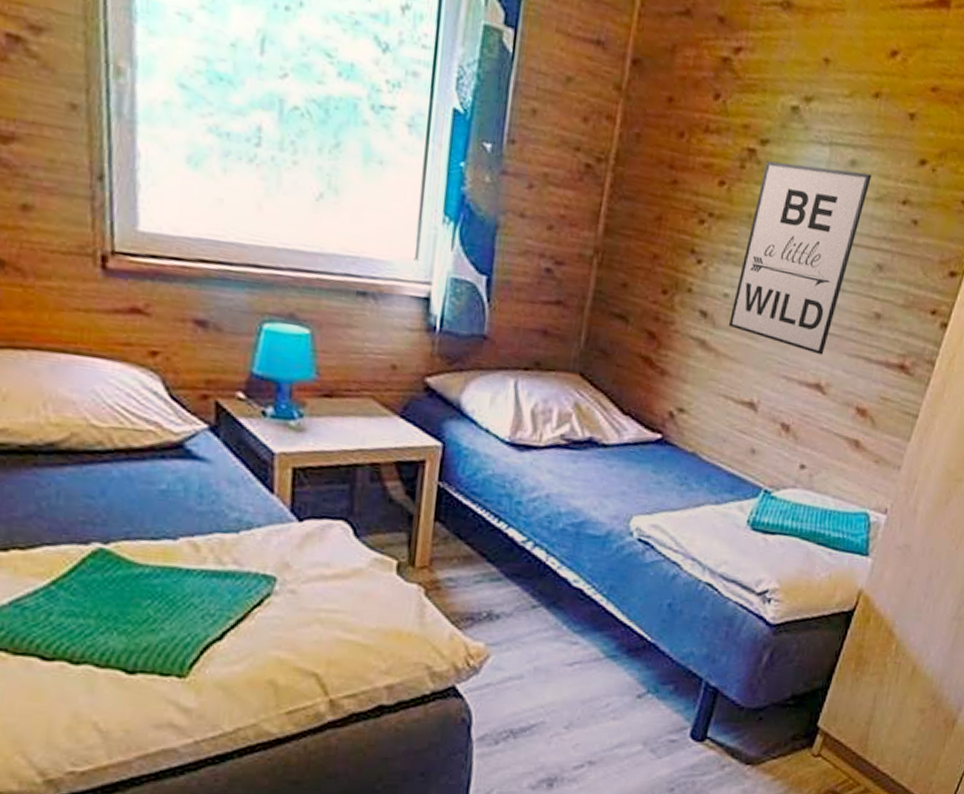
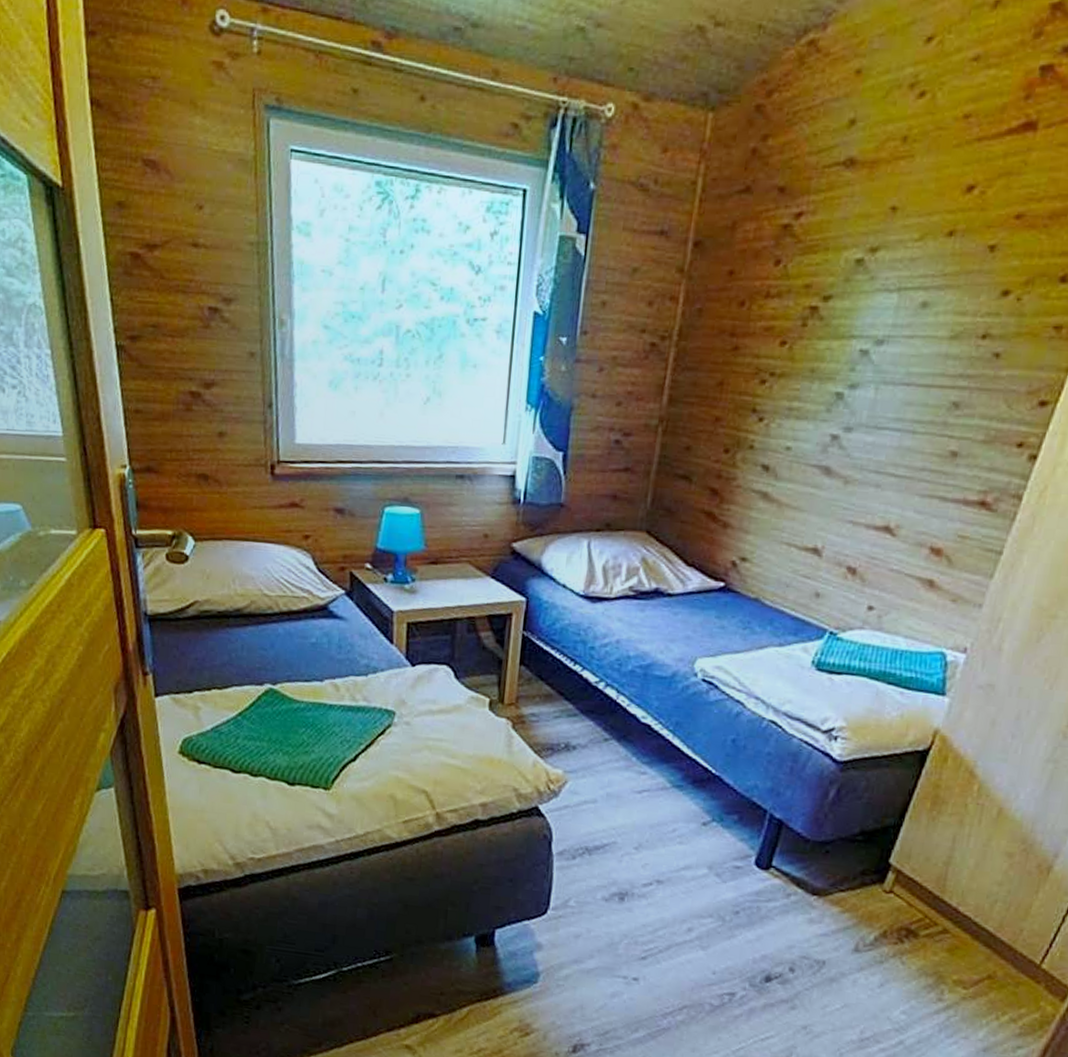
wall art: present [728,161,872,355] -> none [790,313,946,498]

